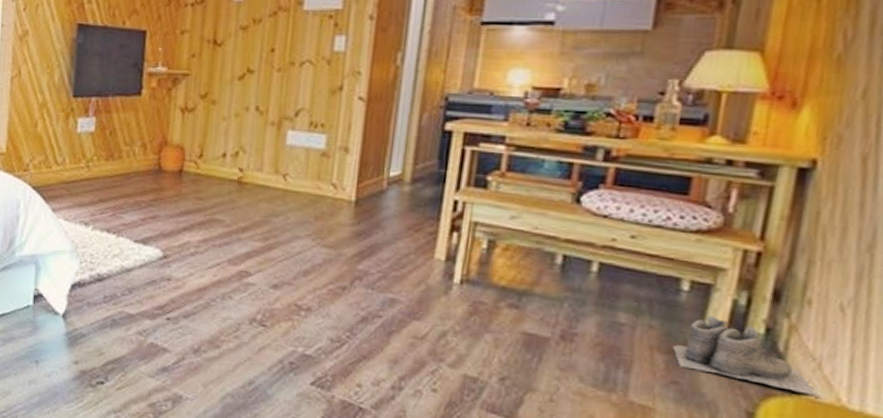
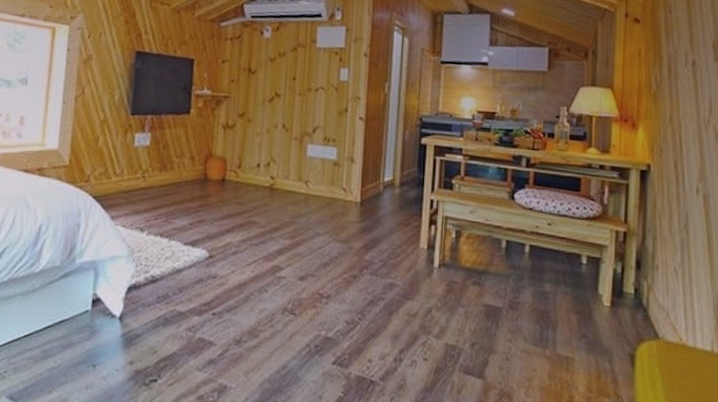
boots: present [673,316,819,396] -> none [581,282,670,338]

